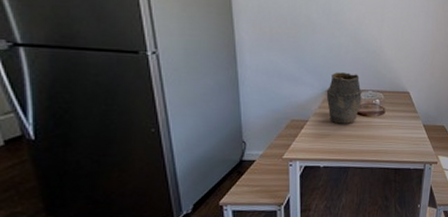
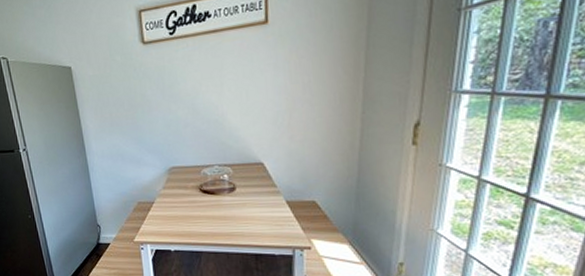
vase: present [326,72,362,124] -> none [168,148,208,204]

